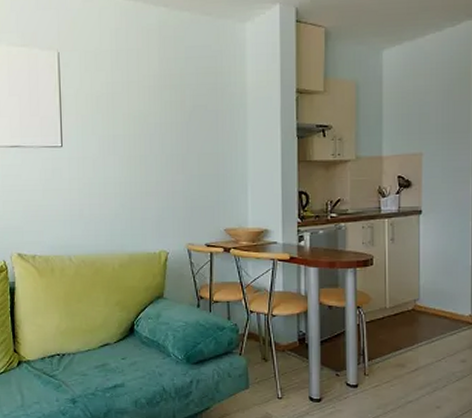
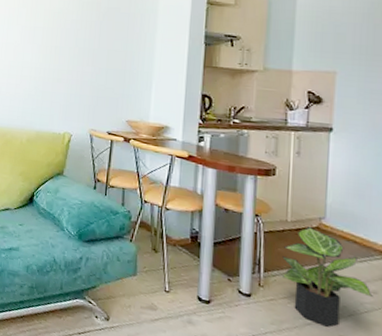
potted plant: none [384,309,462,401] -> present [282,225,373,327]

